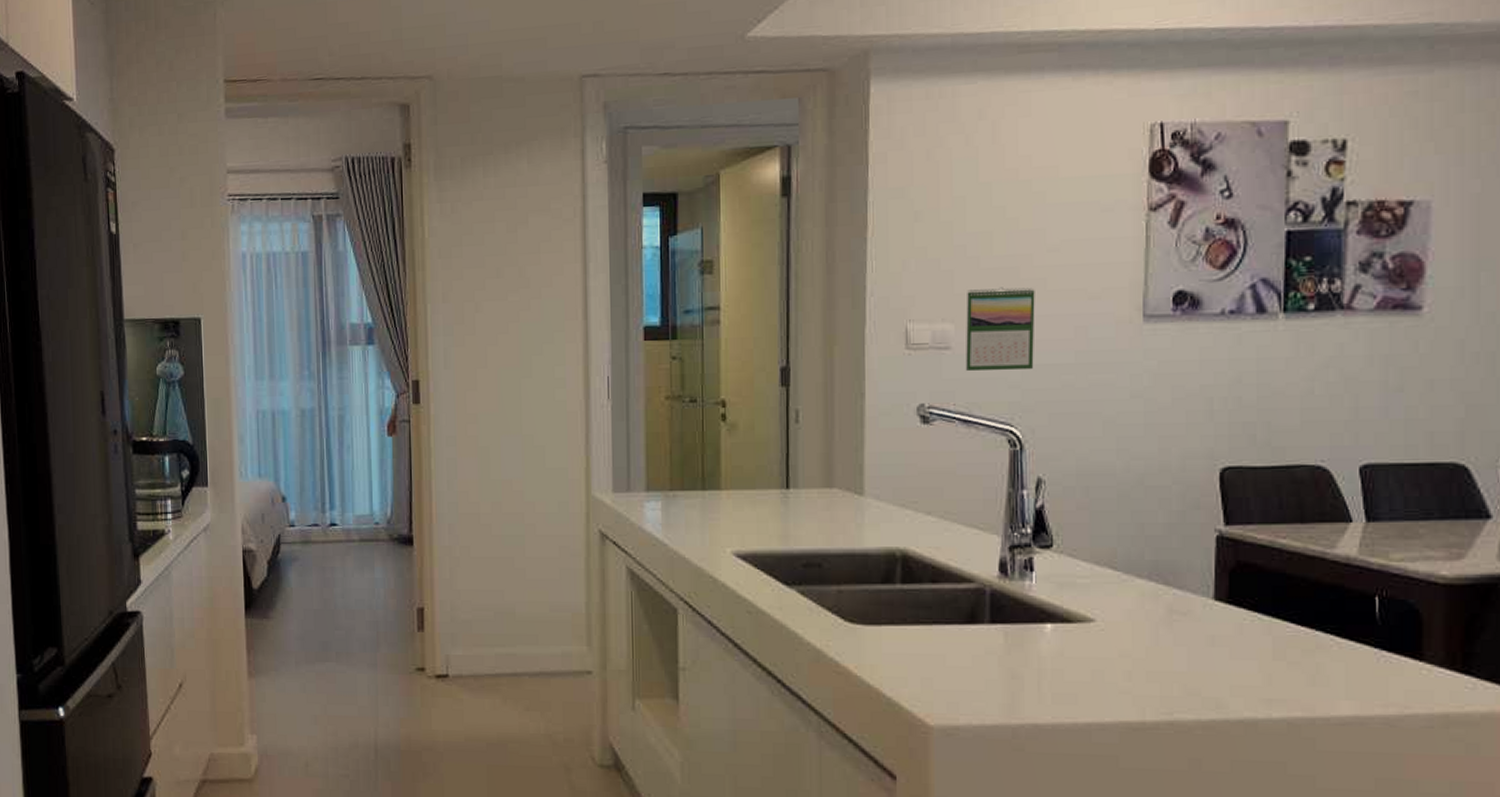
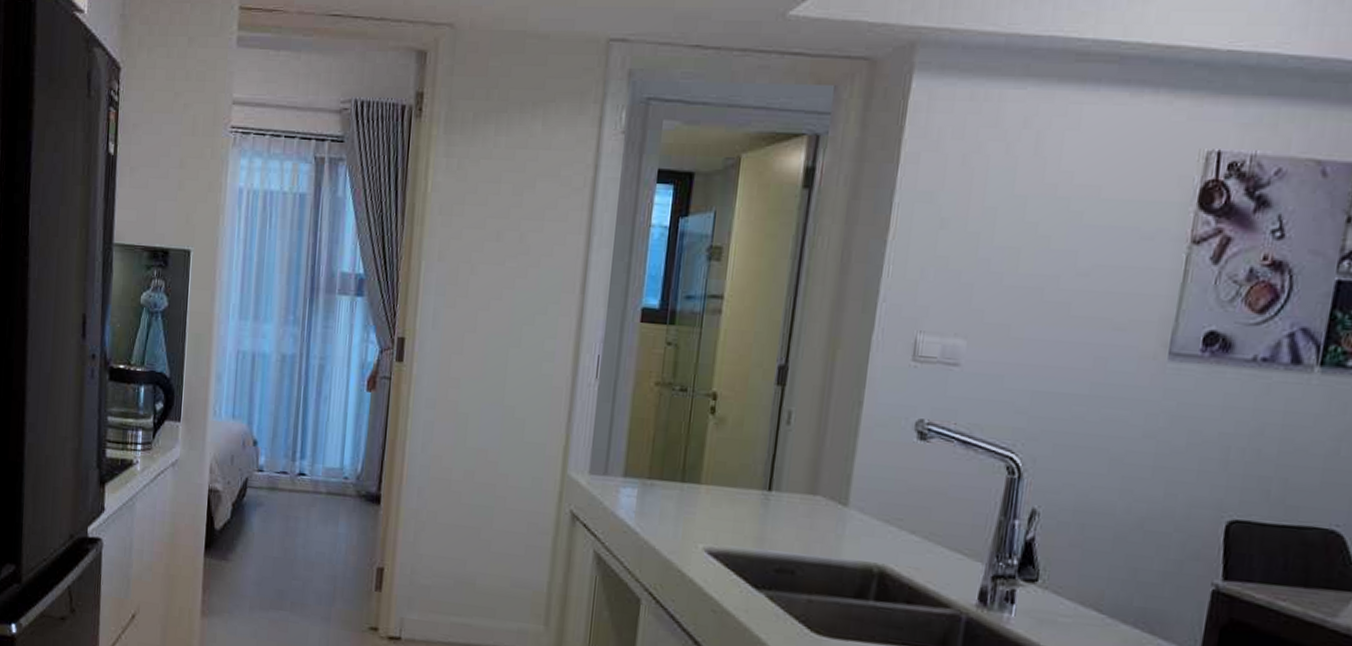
calendar: present [965,287,1035,371] -> none [971,306,1058,396]

